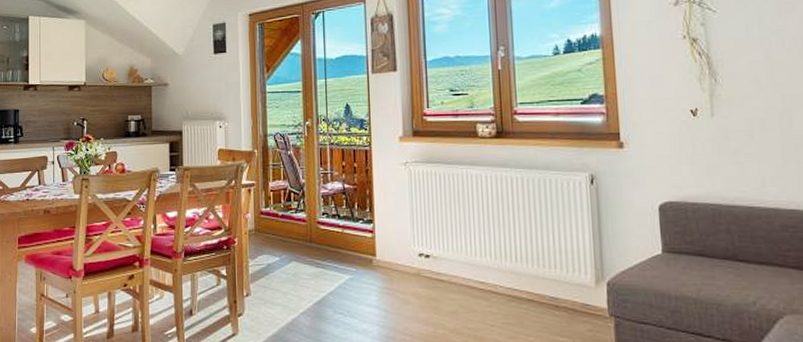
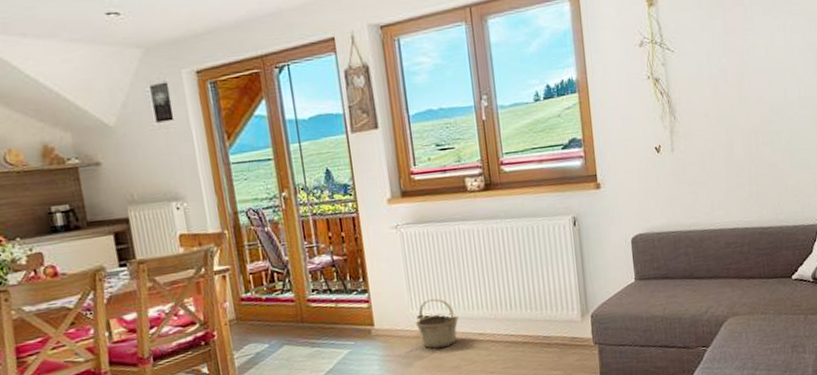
basket: none [416,238,460,289] -> present [415,298,459,349]

